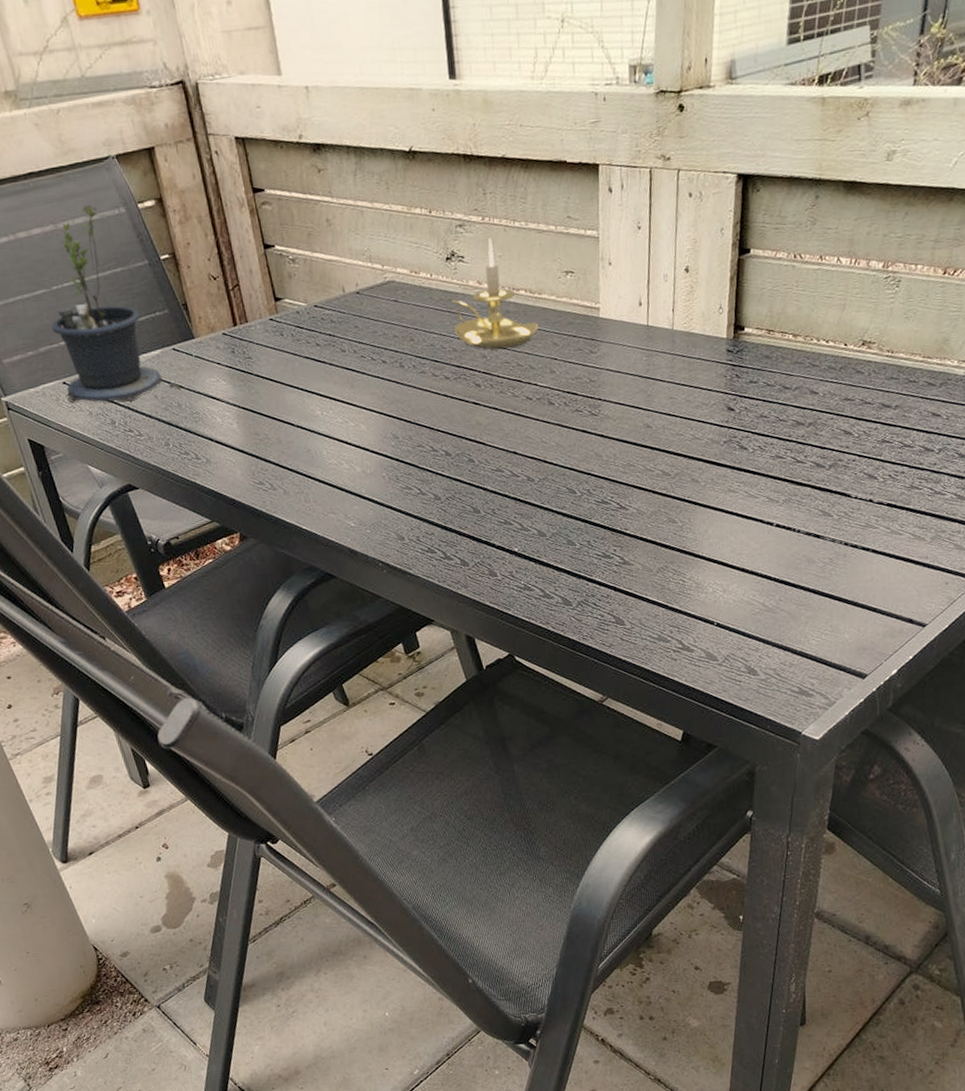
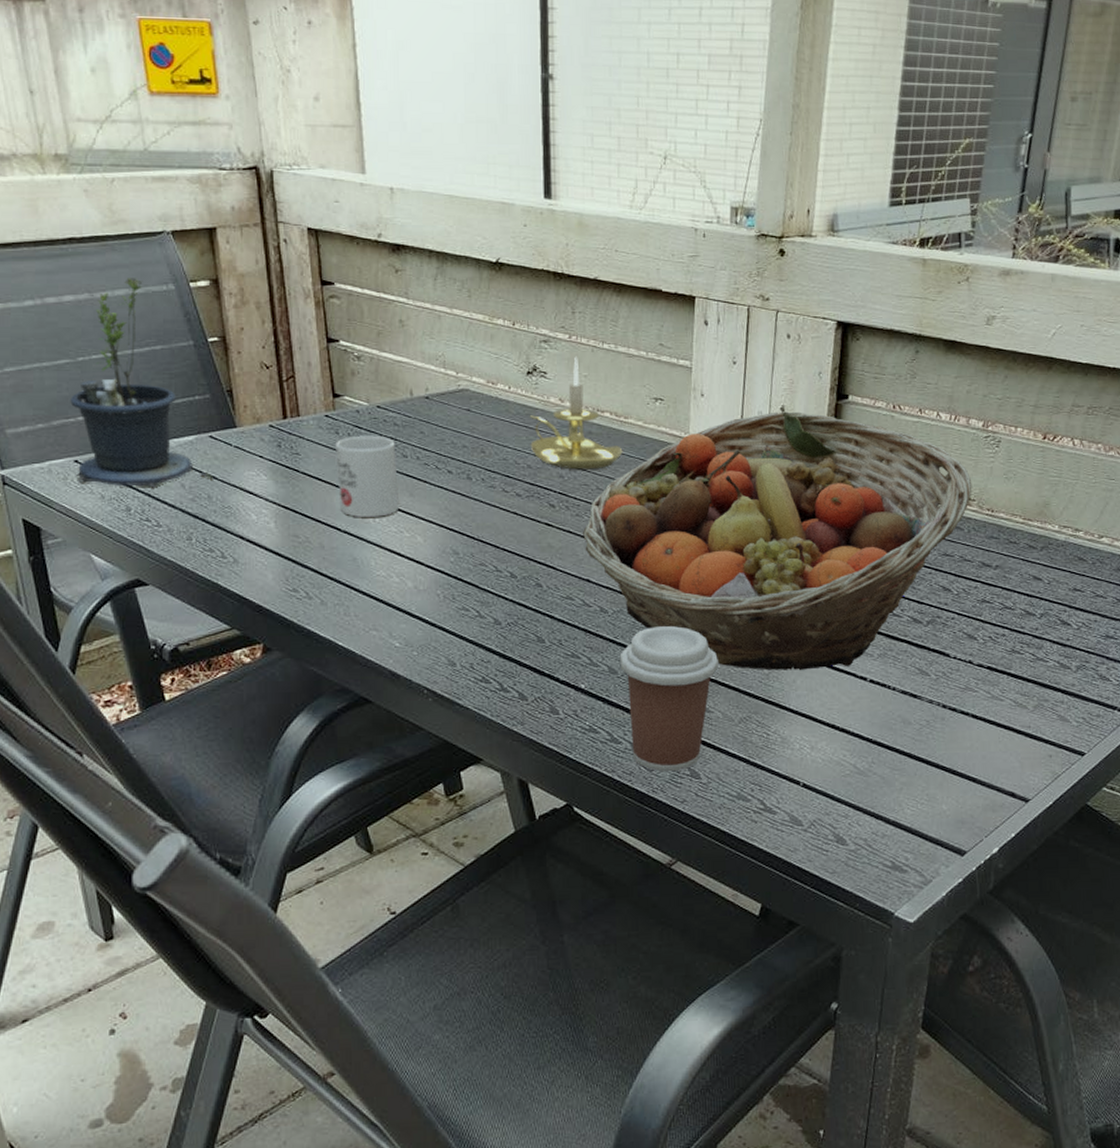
mug: none [281,333,343,412] -> present [335,435,400,517]
fruit basket: none [507,270,873,523] -> present [583,411,972,671]
coffee cup: none [547,488,637,621] -> present [619,626,719,772]

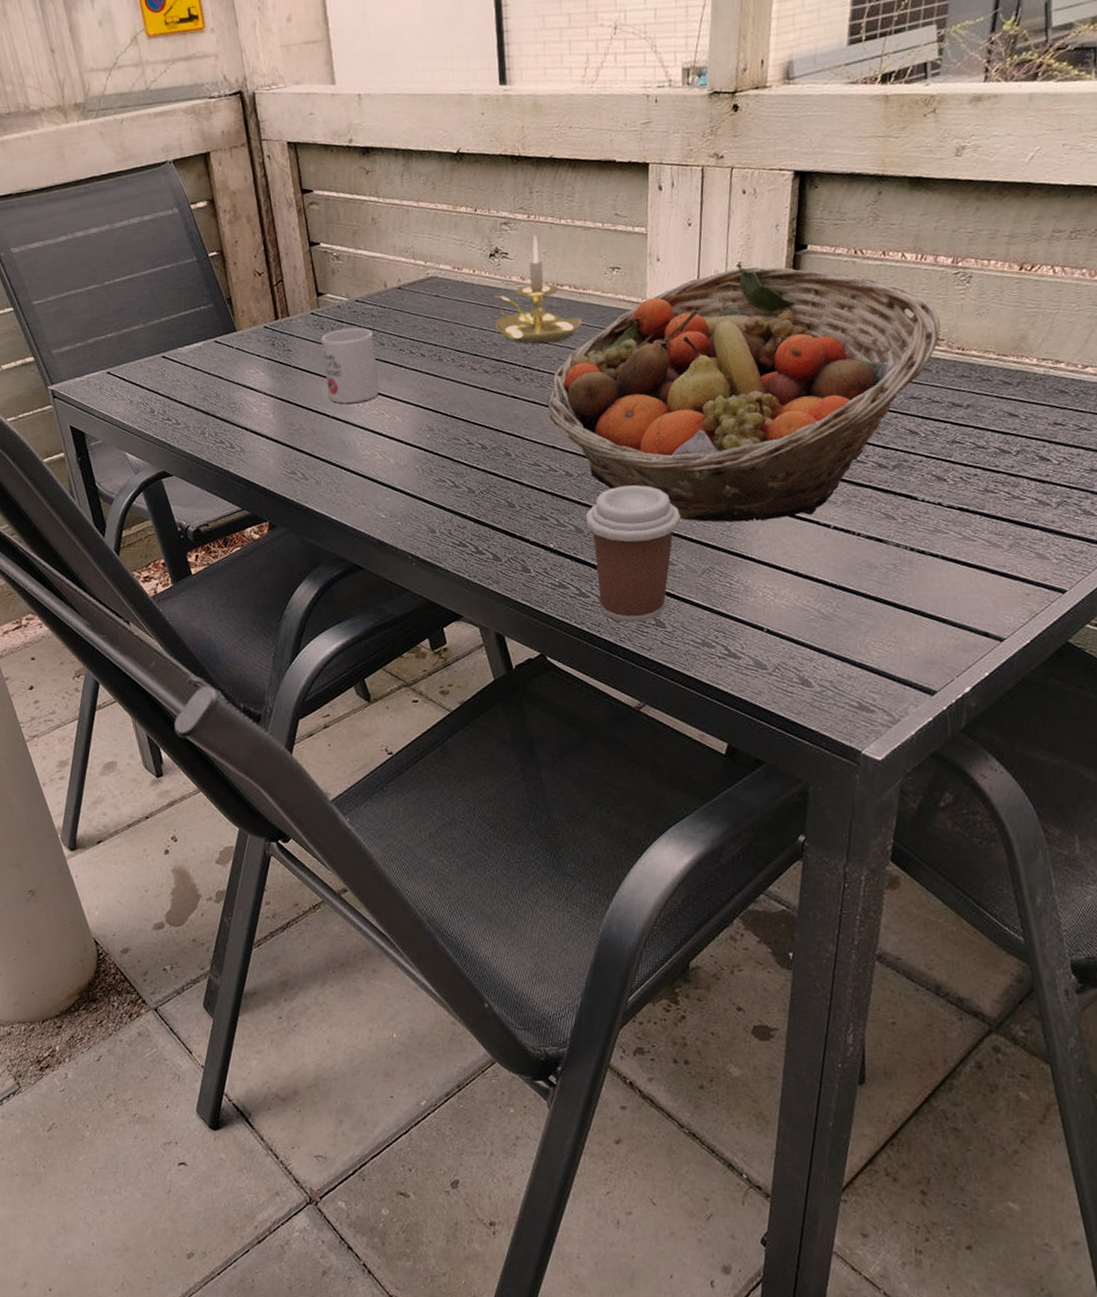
potted plant: present [68,278,215,488] -> none [96,206,221,392]

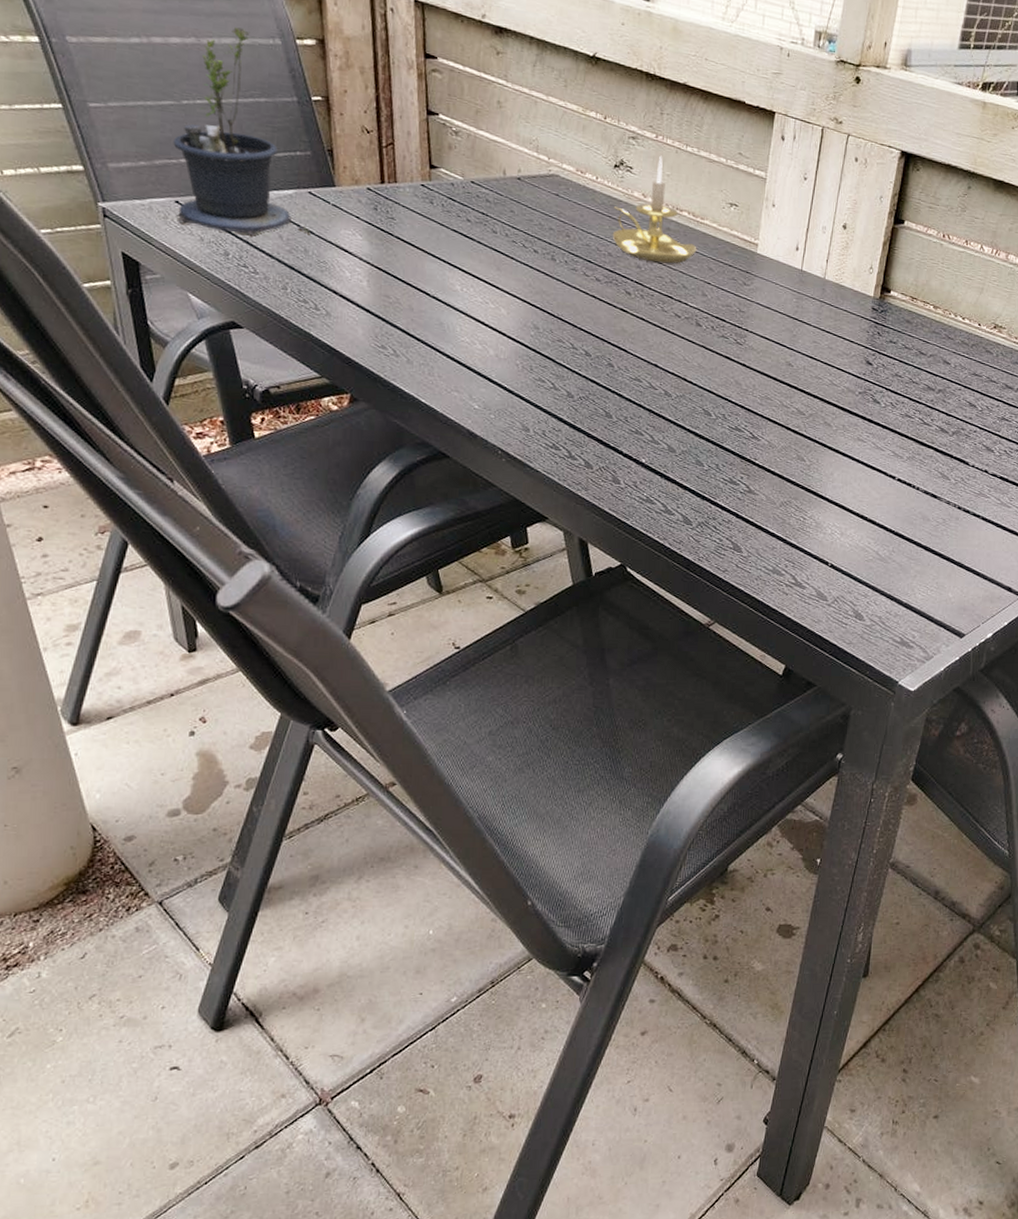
potted plant: none [96,206,221,392] -> present [172,27,312,236]
mug: present [321,327,380,403] -> none [428,207,487,287]
fruit basket: present [547,266,941,523] -> none [654,228,1005,465]
coffee cup: present [585,485,681,623] -> none [678,413,767,544]

